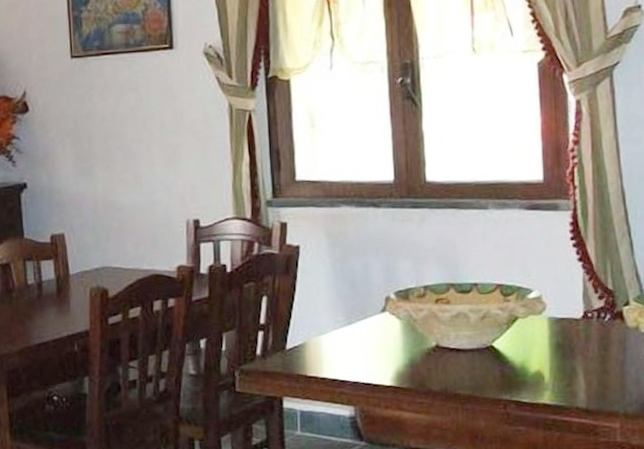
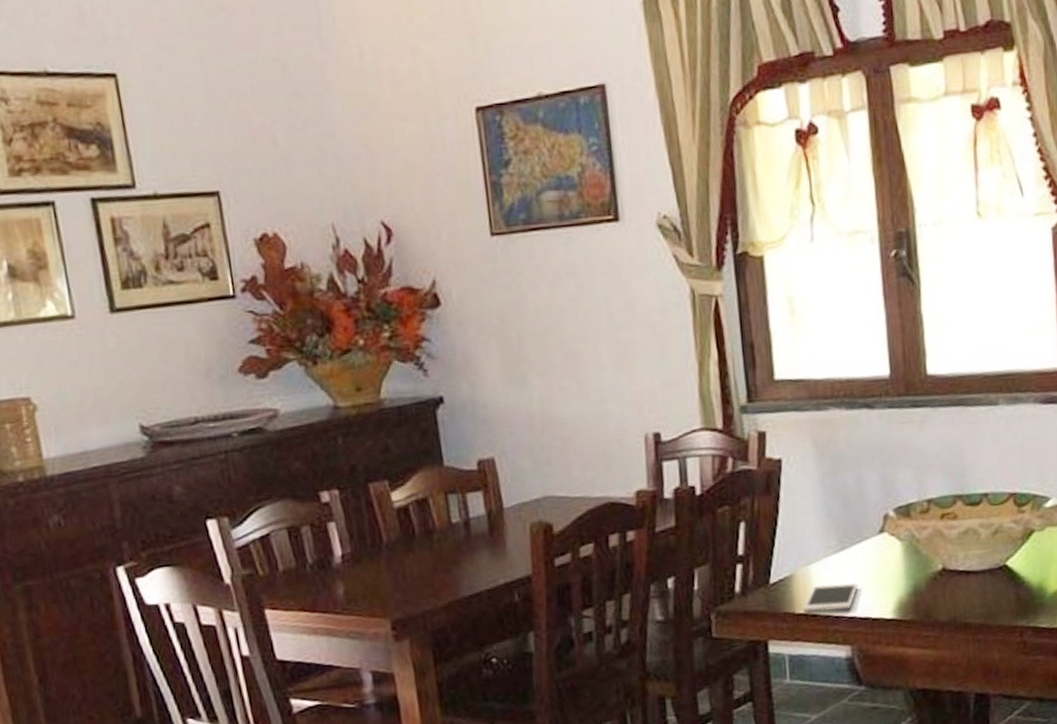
cell phone: none [314,352,362,377] -> present [803,583,858,613]

